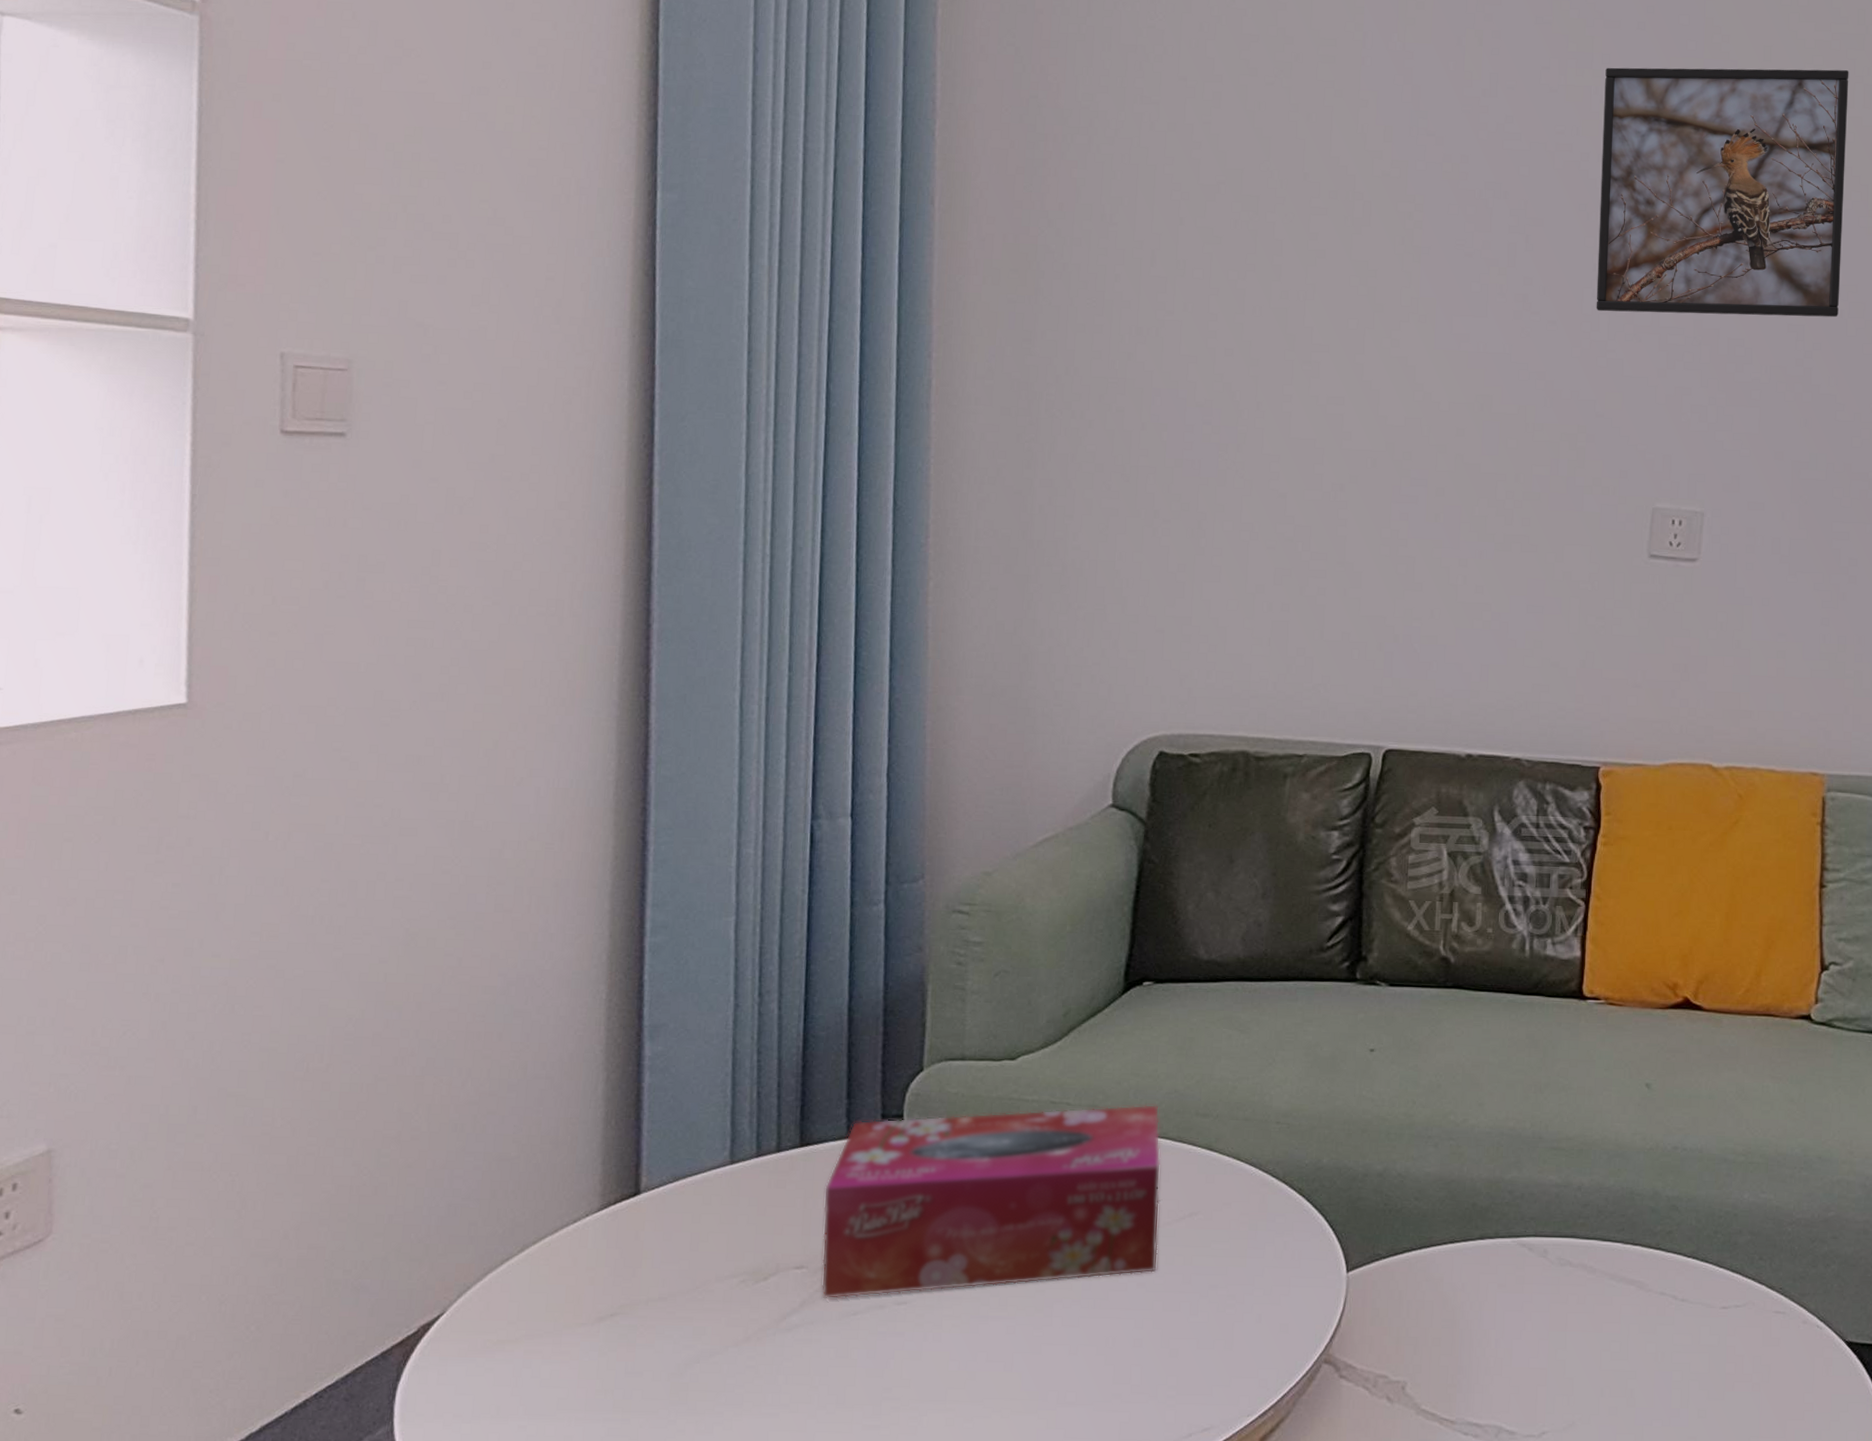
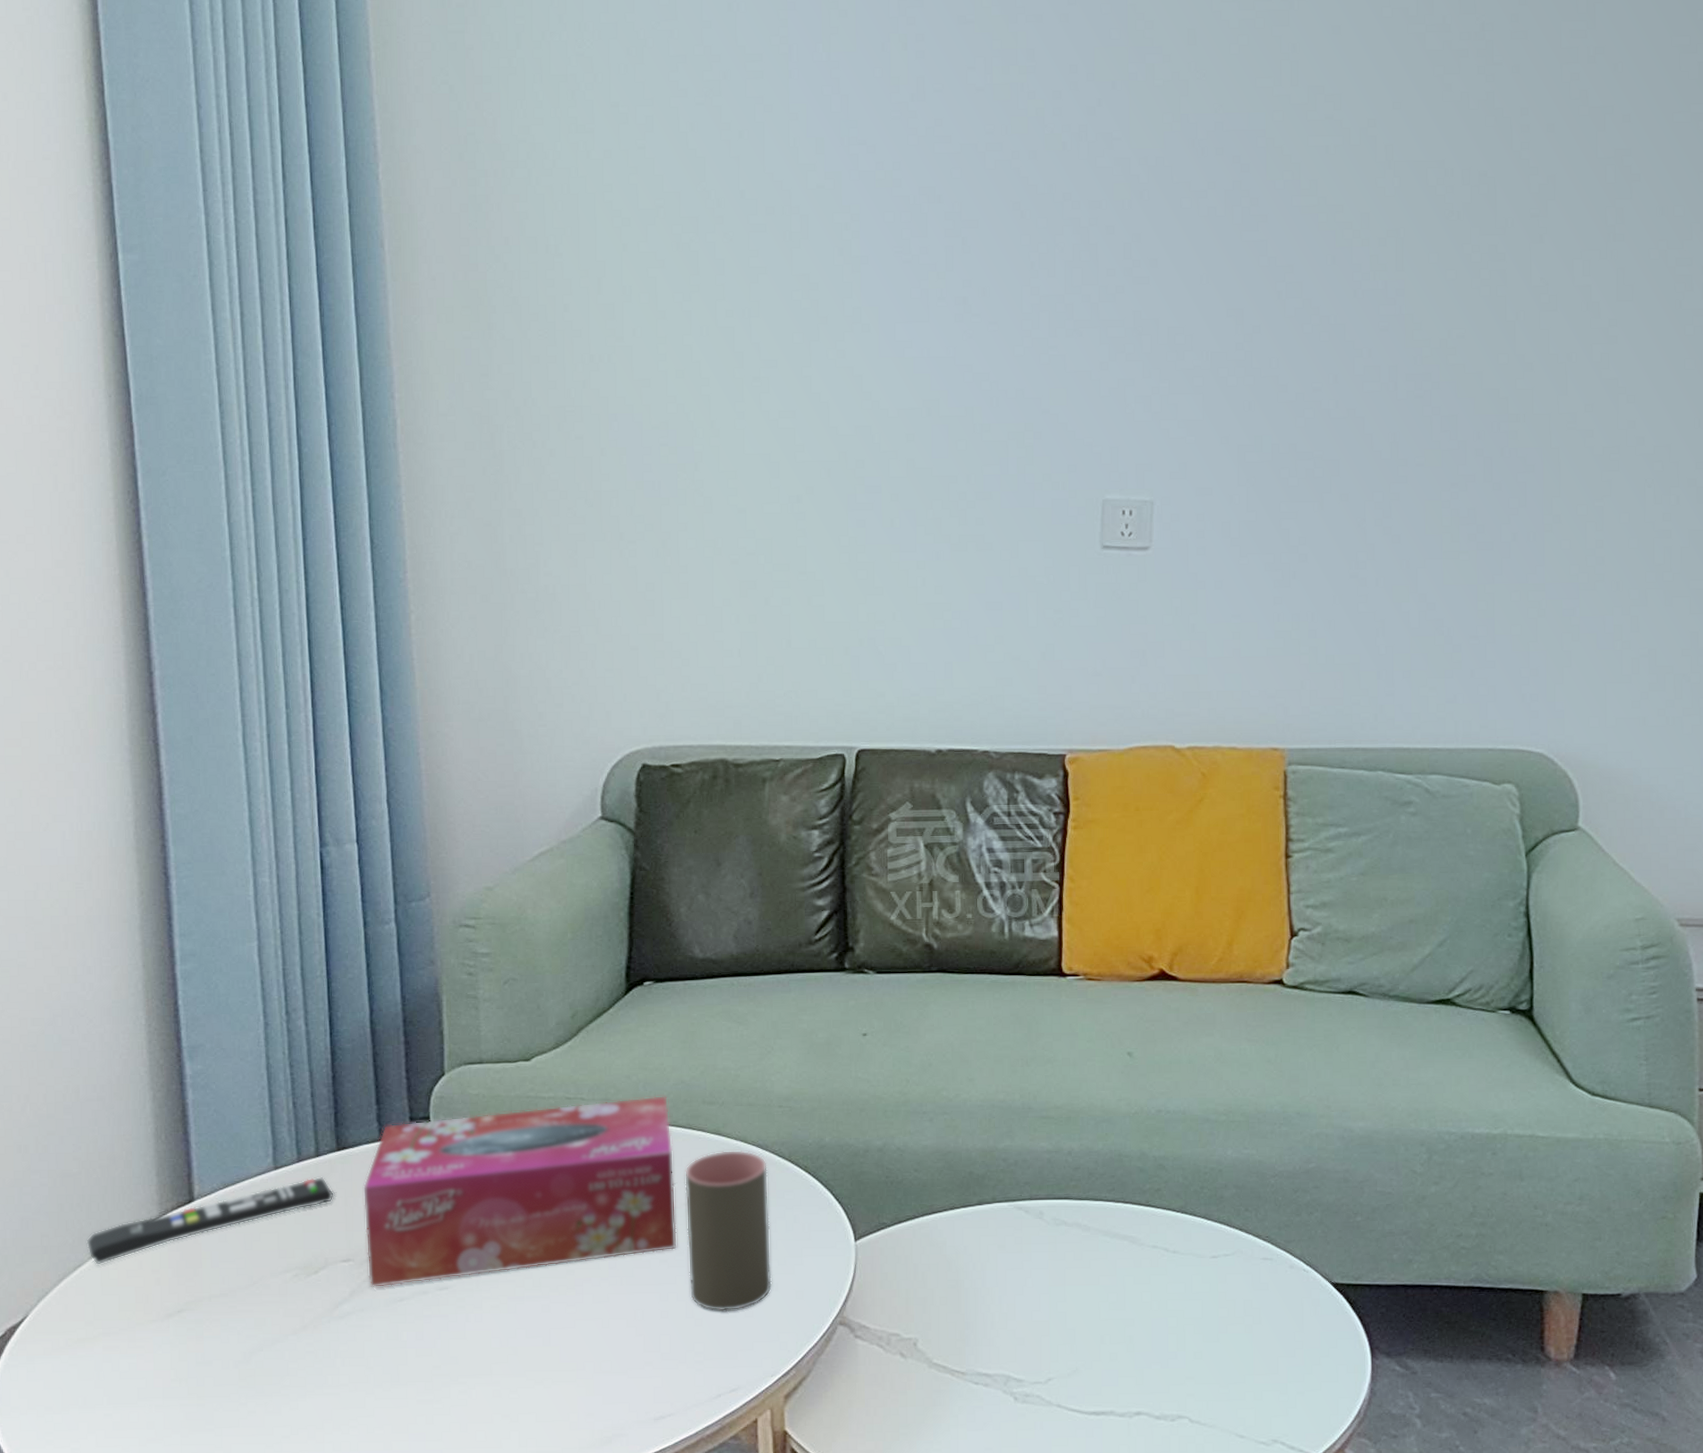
remote control: none [517,1174,793,1259] -> present [86,1176,334,1265]
cup: none [1166,1167,1260,1343] -> present [684,1149,772,1311]
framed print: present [1596,67,1849,318] -> none [1031,48,1277,309]

